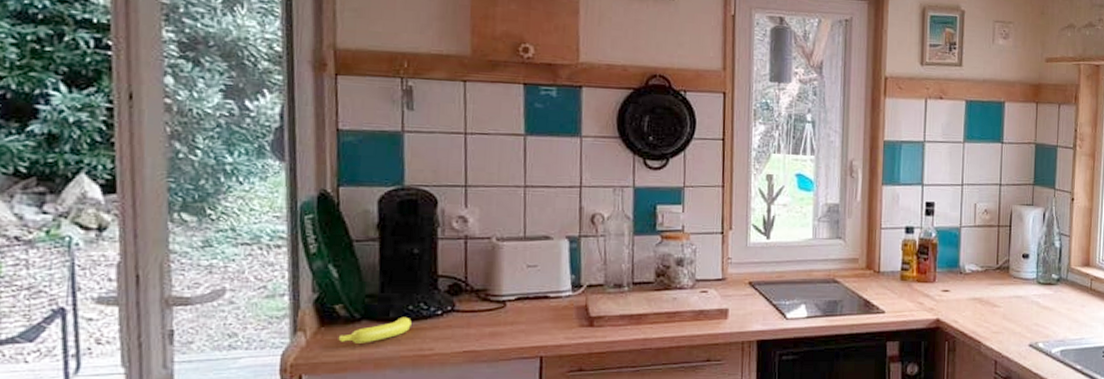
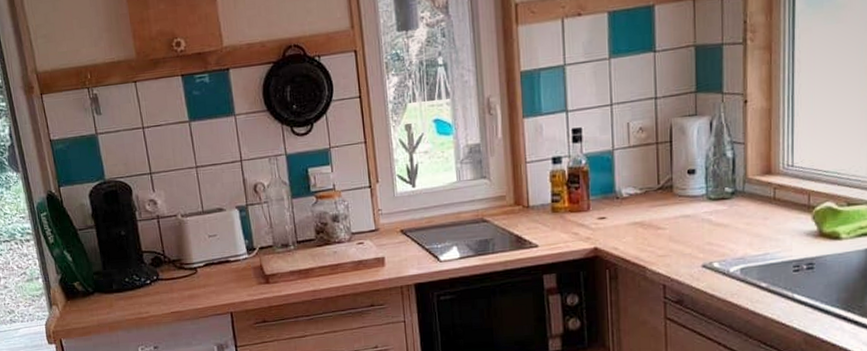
banana: present [338,316,412,343] -> none [80,287,130,312]

